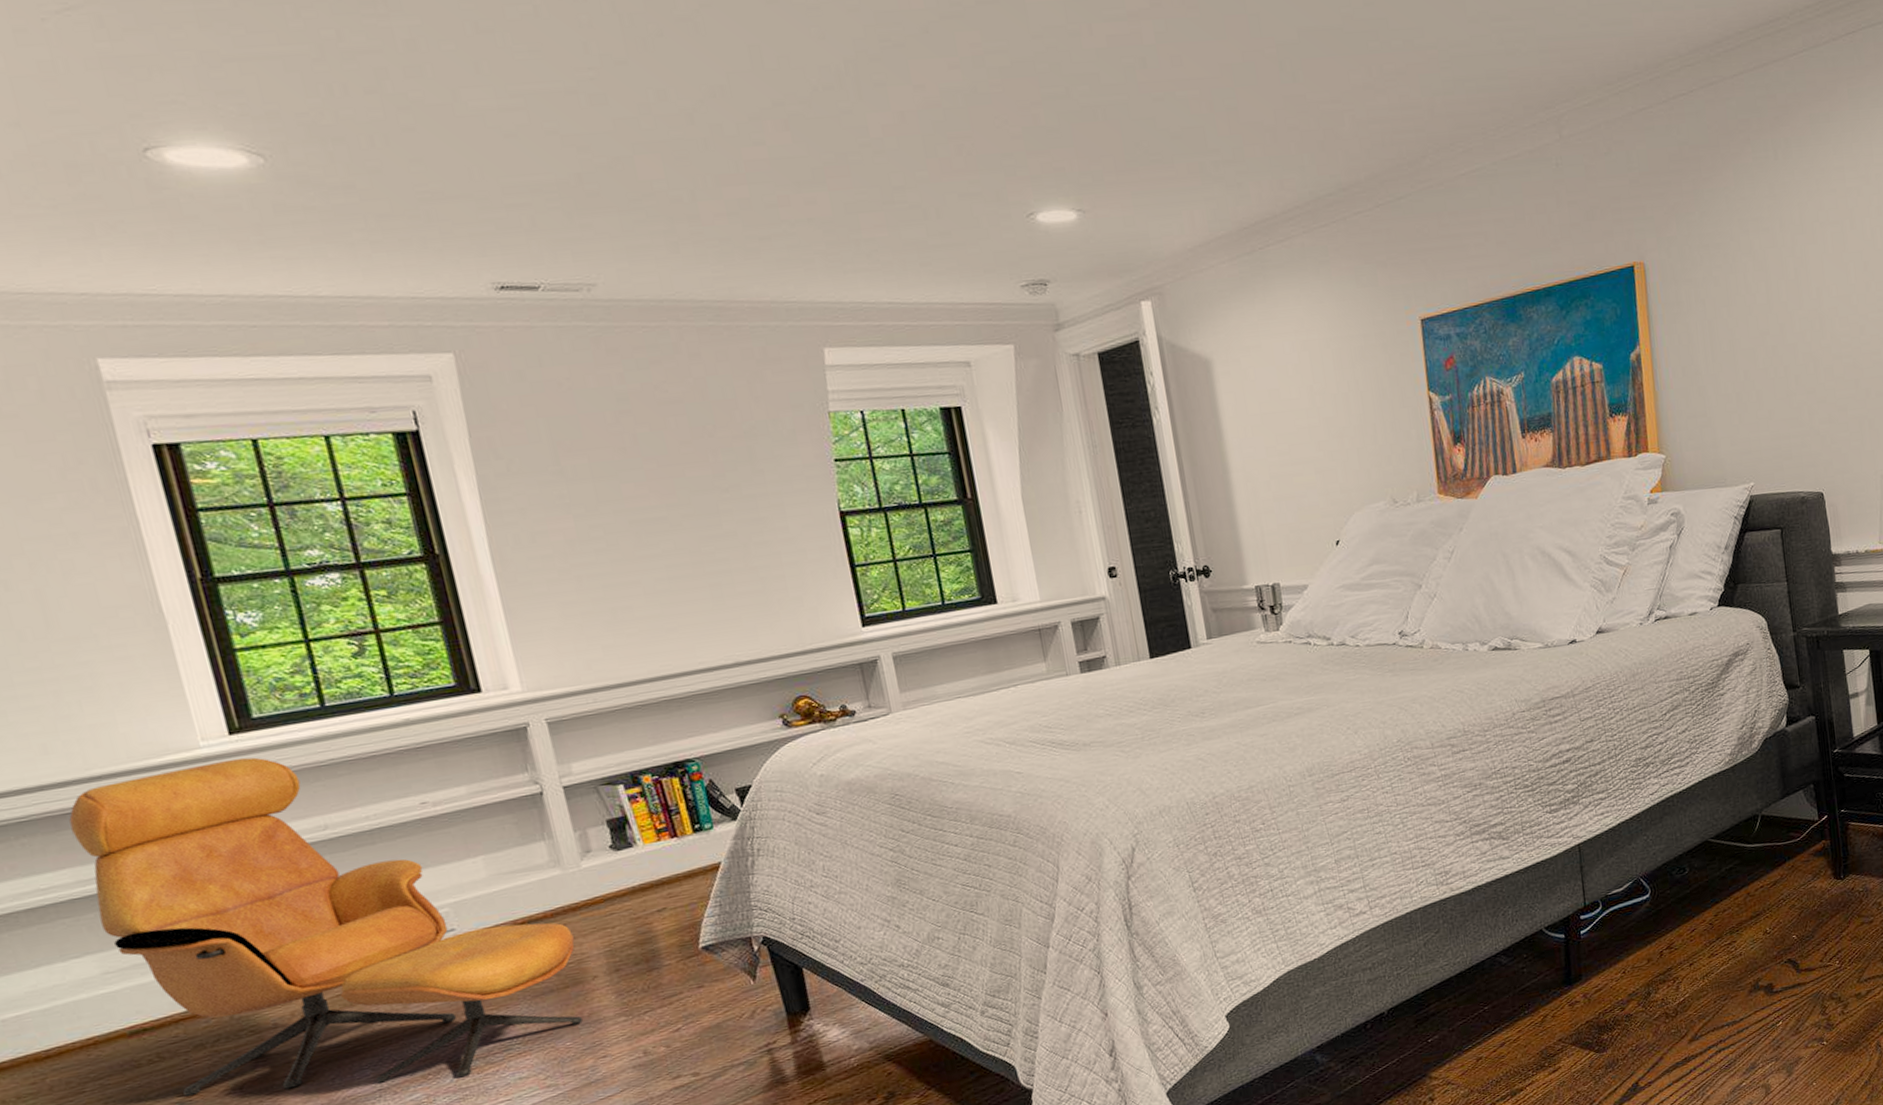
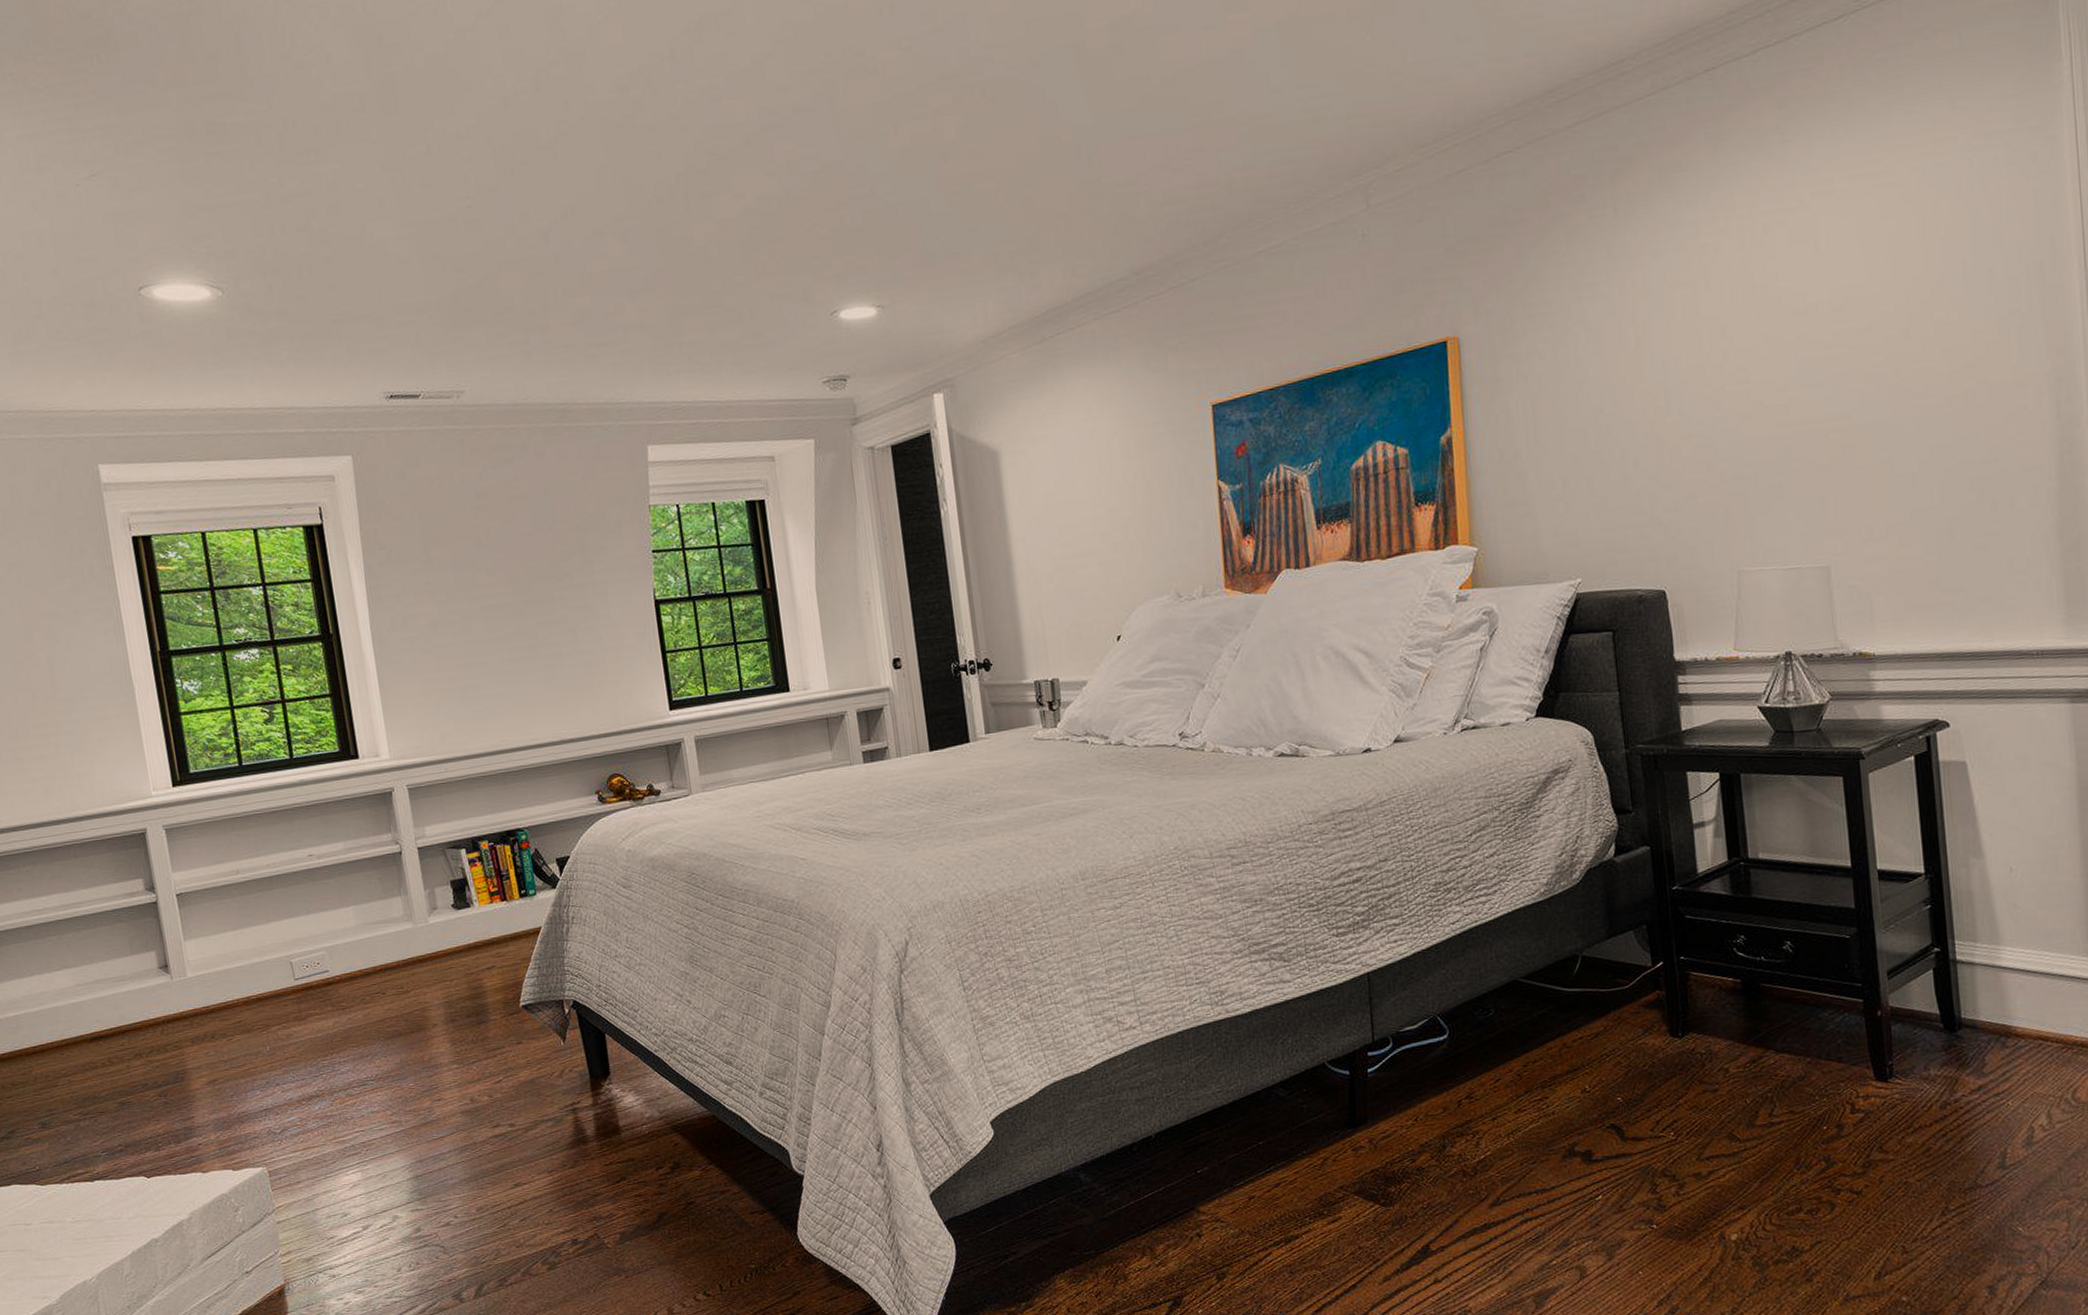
armchair: present [69,757,583,1096] -> none [59,807,423,1106]

